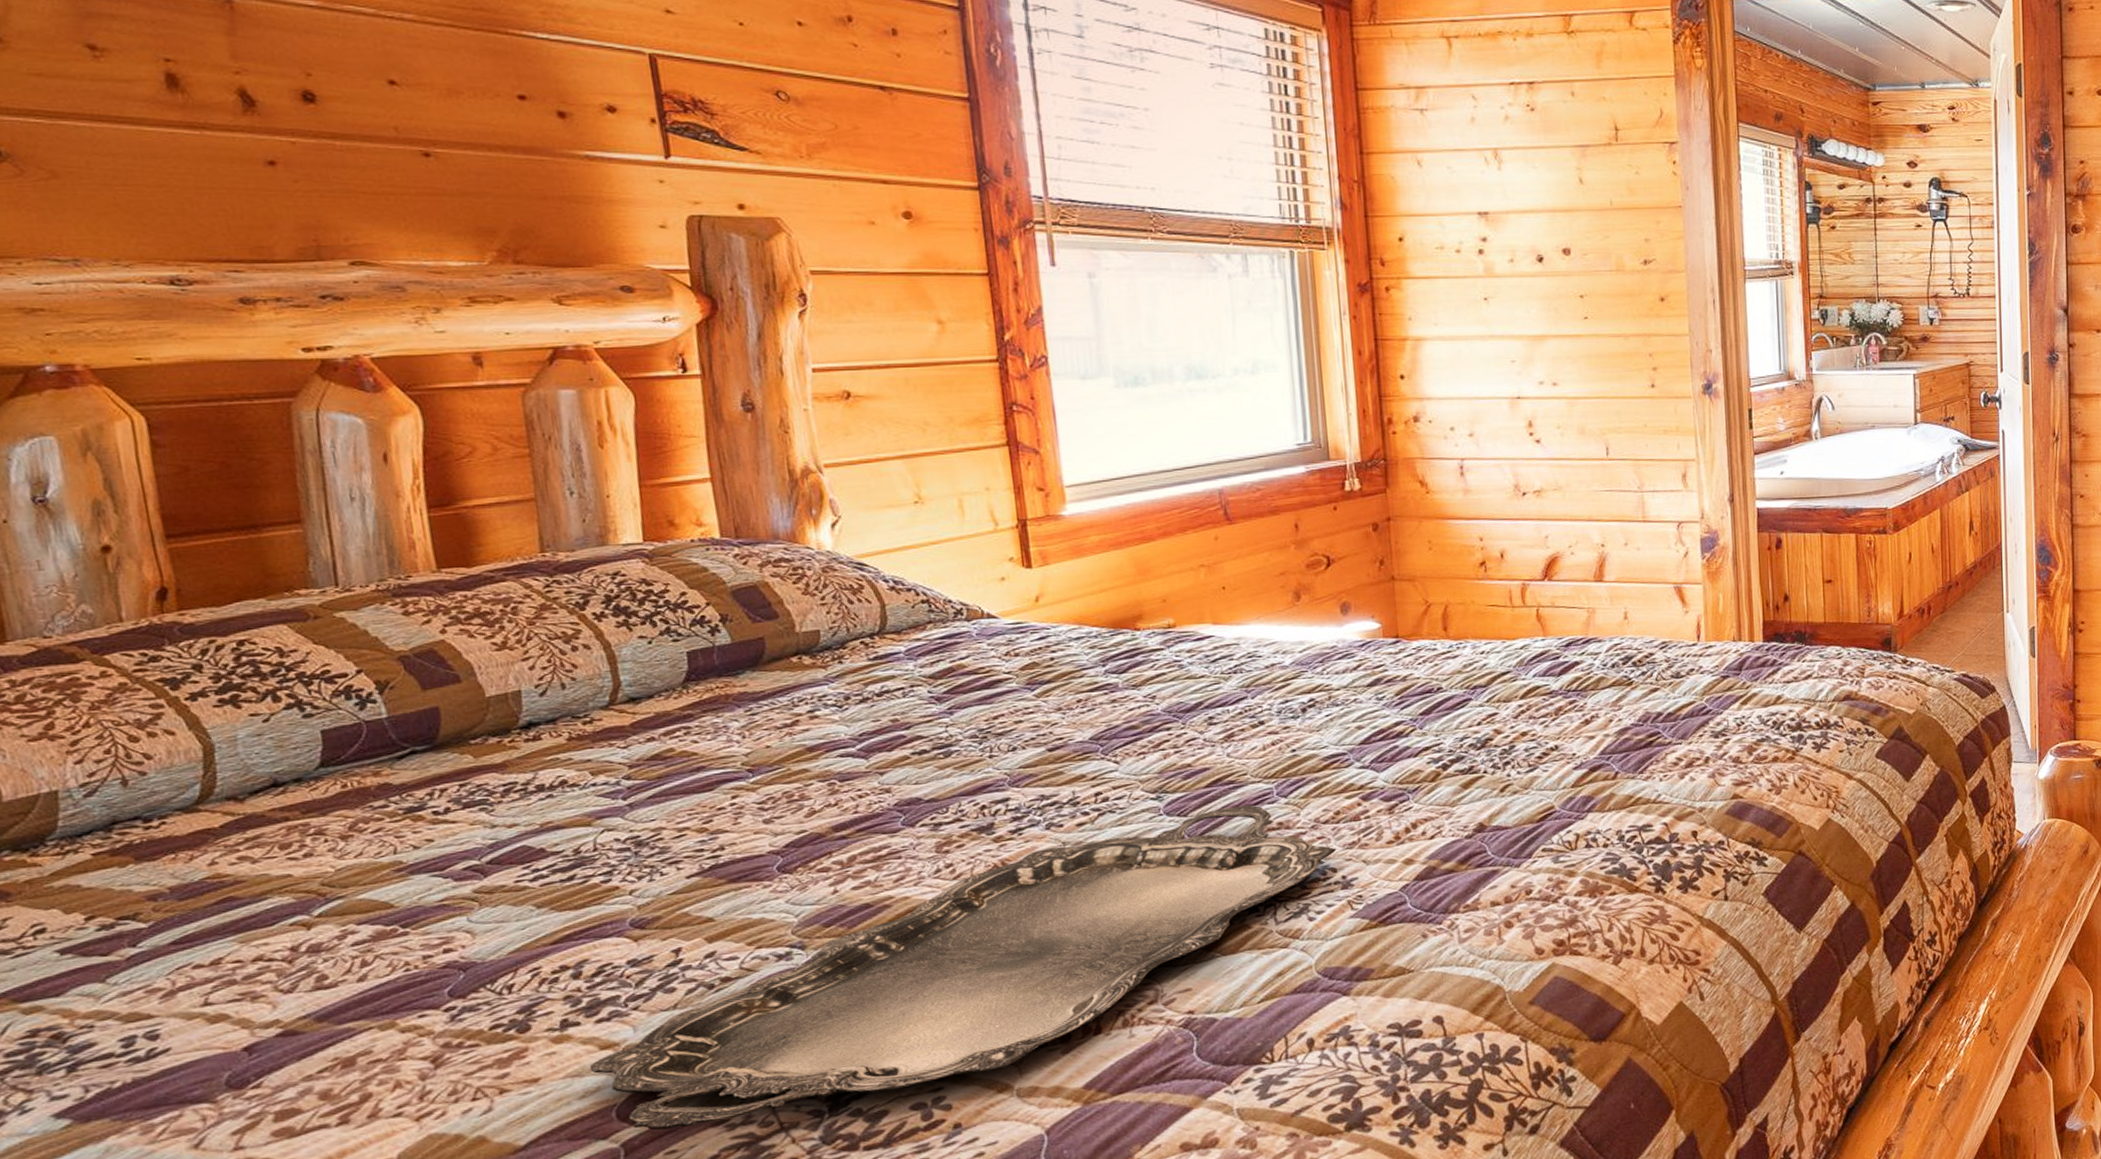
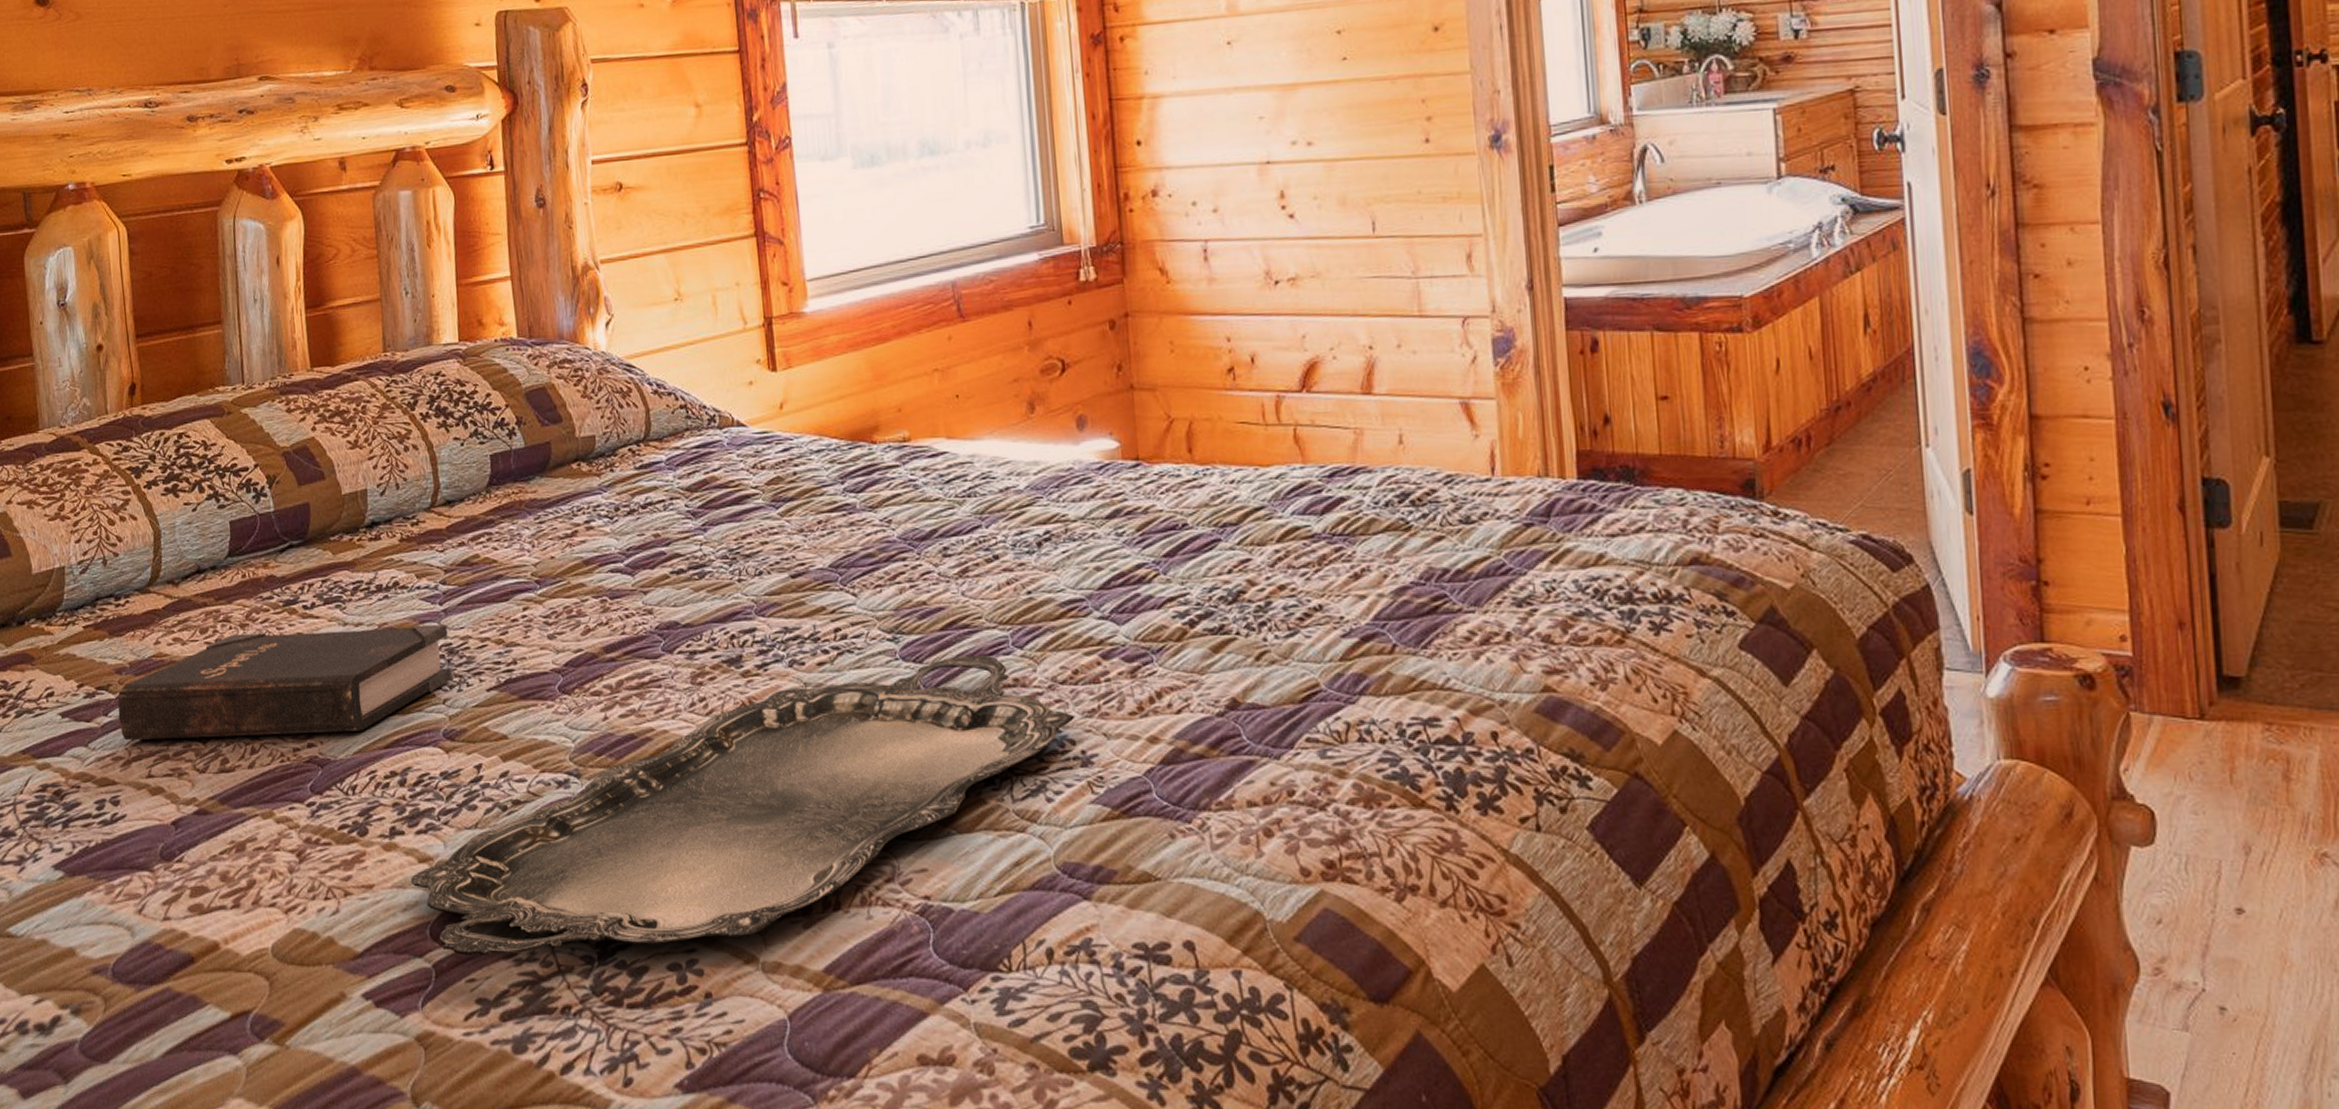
hardback book: none [152,818,641,970] -> present [118,625,452,741]

